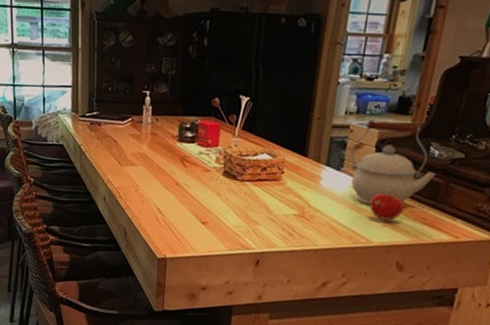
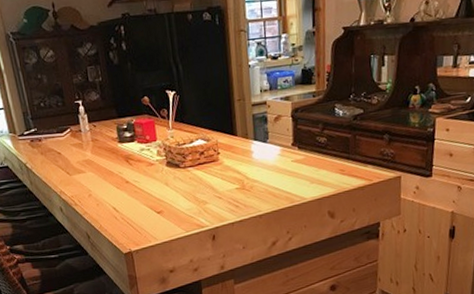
kettle: present [351,119,436,205] -> none [272,90,344,168]
fruit: present [369,193,404,221] -> none [296,154,325,178]

